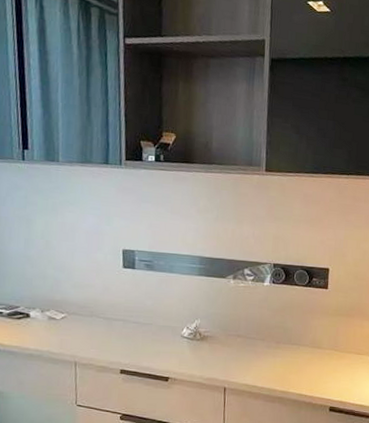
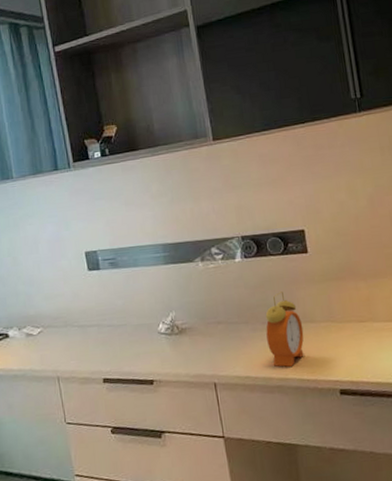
alarm clock: none [277,318,311,382] -> present [265,291,304,367]

